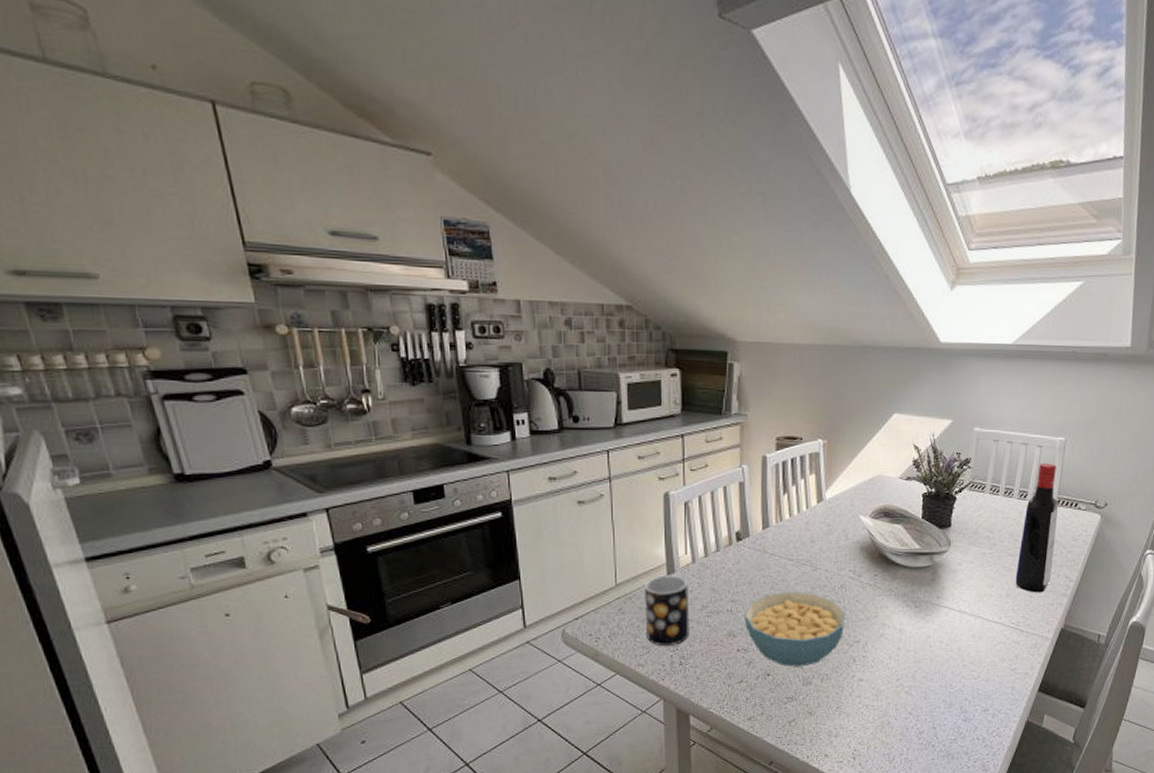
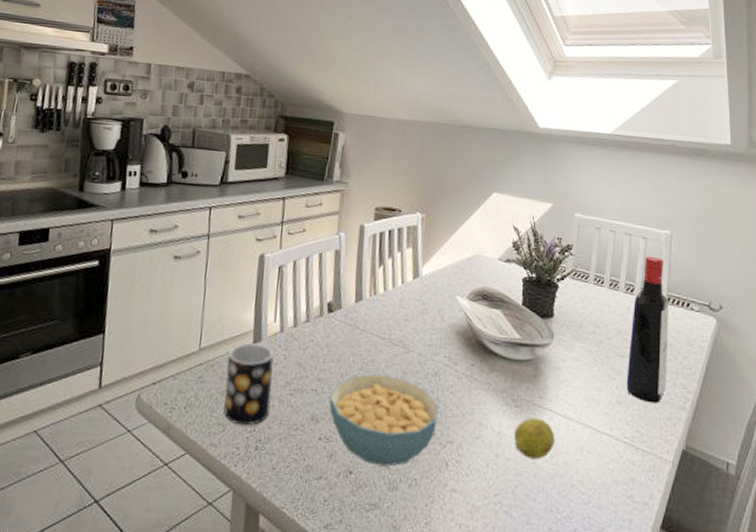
fruit: none [914,615,950,648] -> present [514,417,555,460]

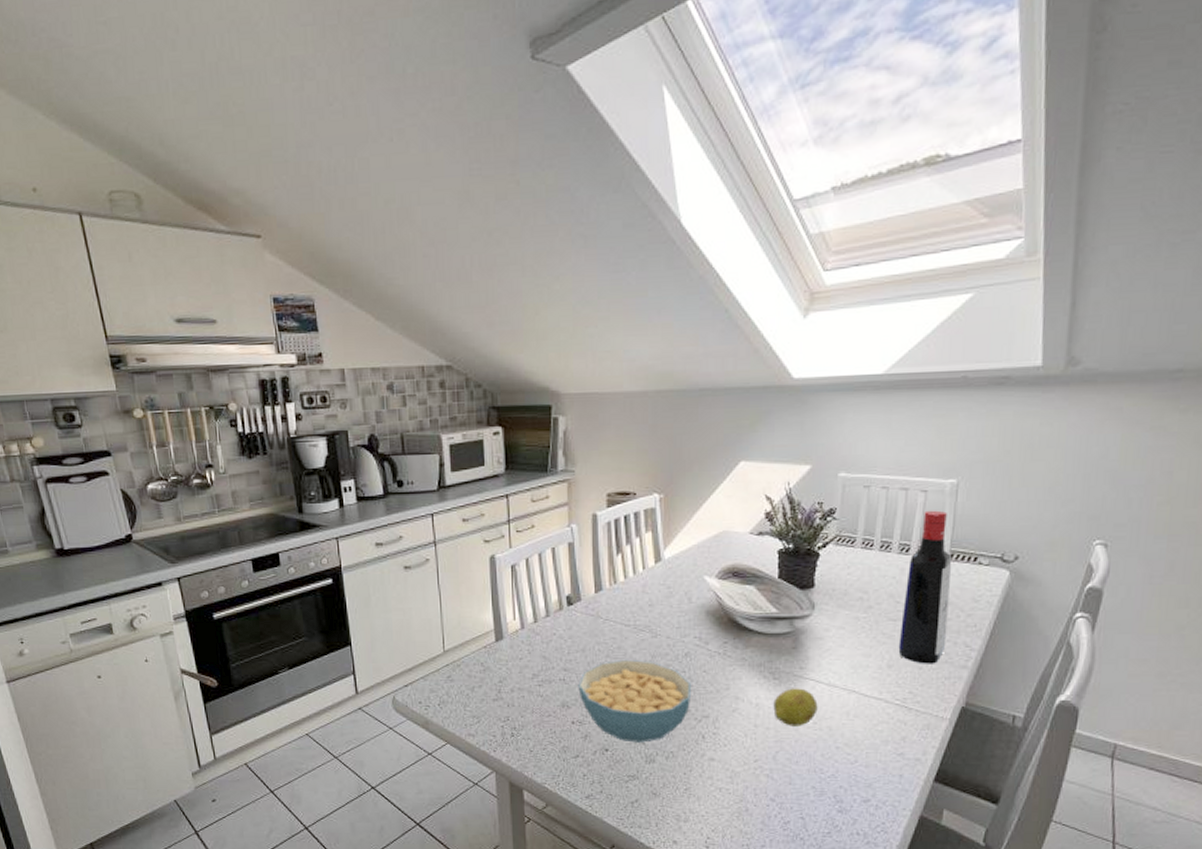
mug: present [223,343,274,426] -> none [472,641,521,716]

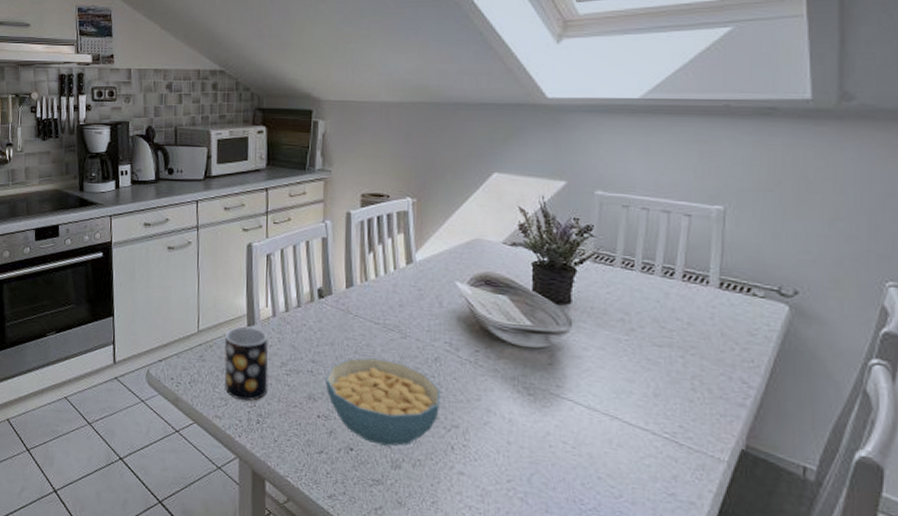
mug: none [472,641,521,716] -> present [224,326,269,401]
fruit: present [773,688,818,726] -> none [528,406,577,450]
liquor bottle: present [898,510,953,664] -> none [665,235,723,398]

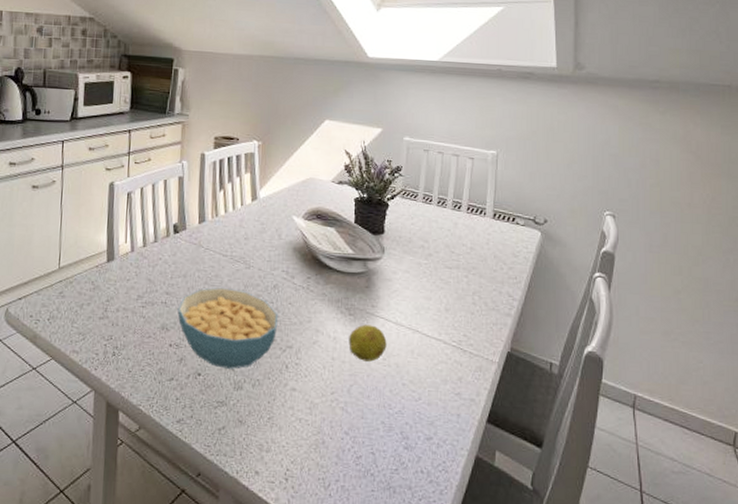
mug: present [224,326,269,401] -> none [82,262,126,335]
fruit: none [528,406,577,450] -> present [349,324,387,362]

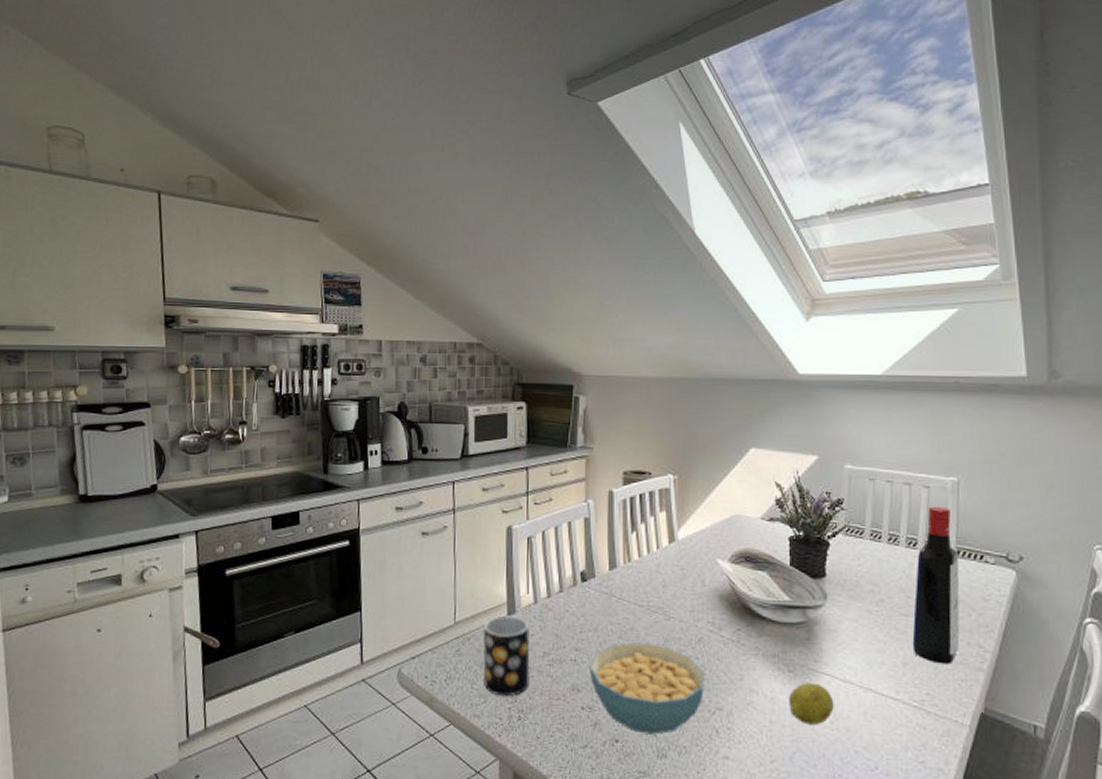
mug: none [82,262,126,335] -> present [482,615,530,697]
liquor bottle: none [454,175,496,311] -> present [912,506,960,665]

